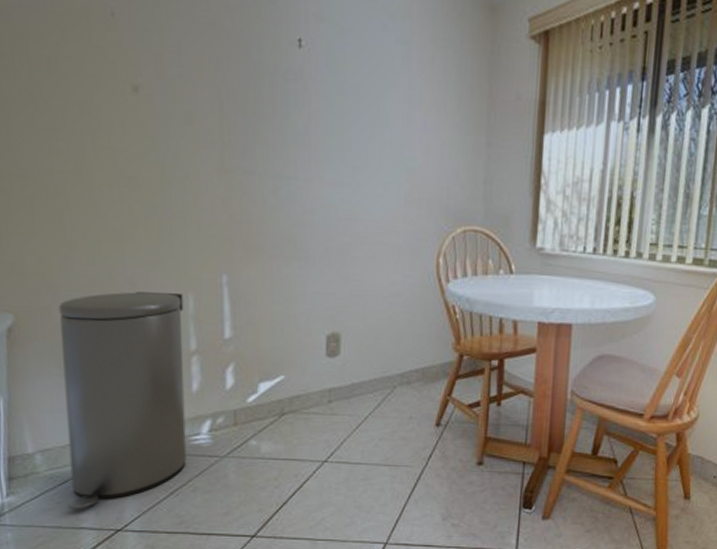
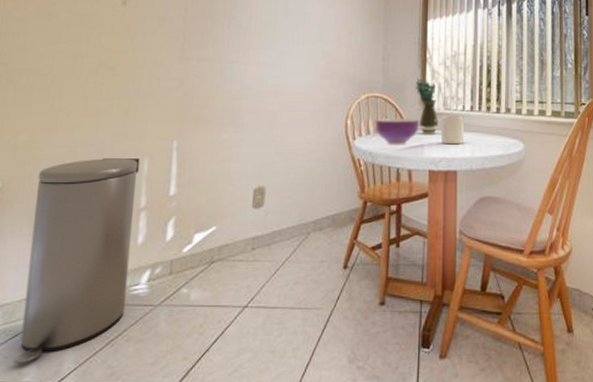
bowl: none [472,257,529,293] -> present [374,117,420,146]
vase: none [524,210,552,280] -> present [415,78,438,134]
mug: none [554,258,585,294] -> present [440,116,465,145]

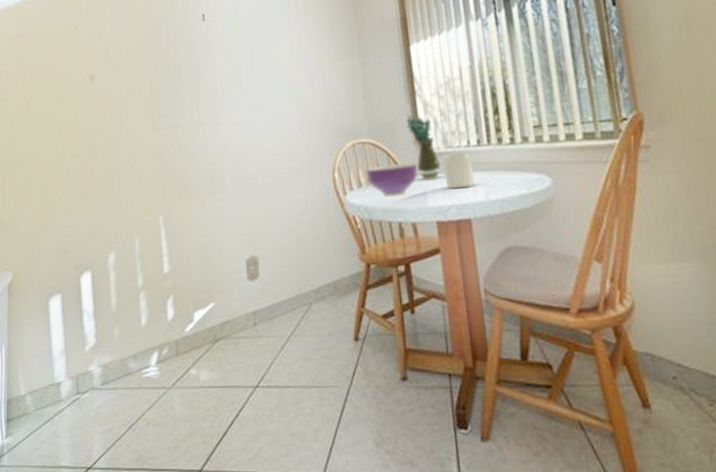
pedal bin: present [13,158,140,363] -> none [42,237,140,448]

